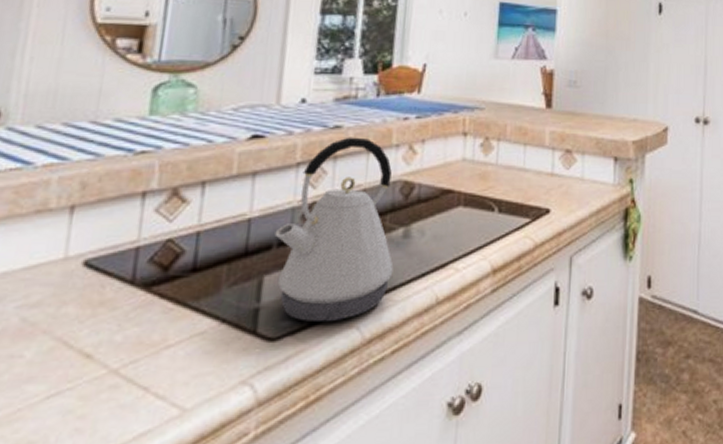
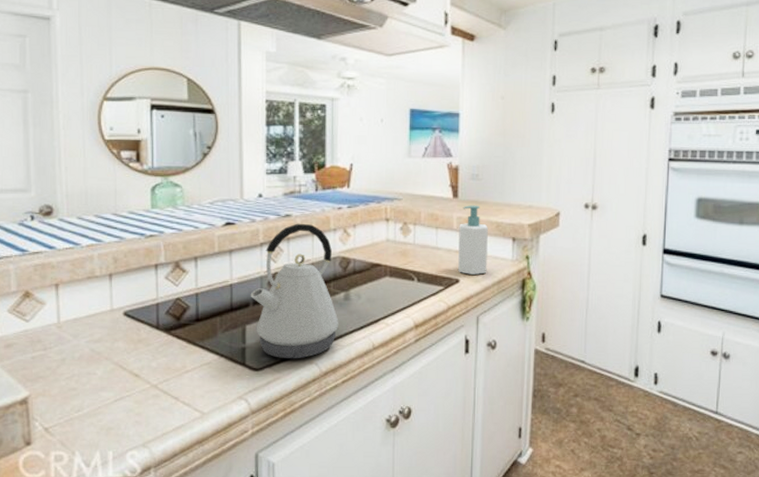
soap bottle: none [549,117,586,203] -> present [458,205,488,275]

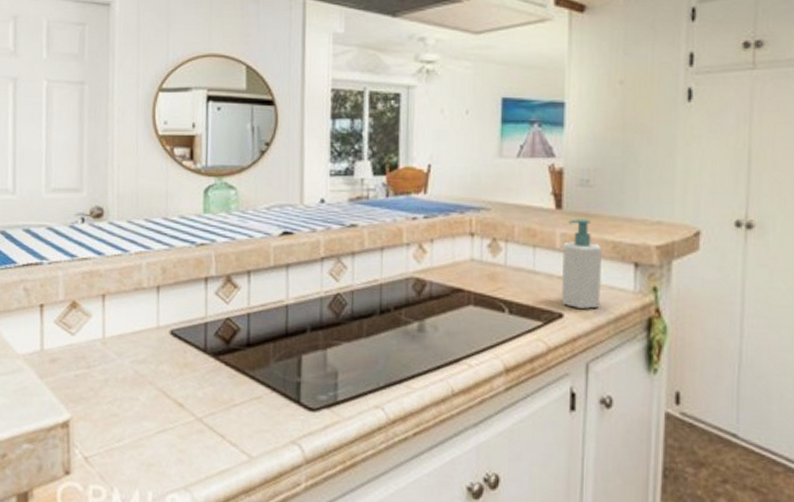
kettle: present [250,223,339,359] -> none [308,235,411,401]

